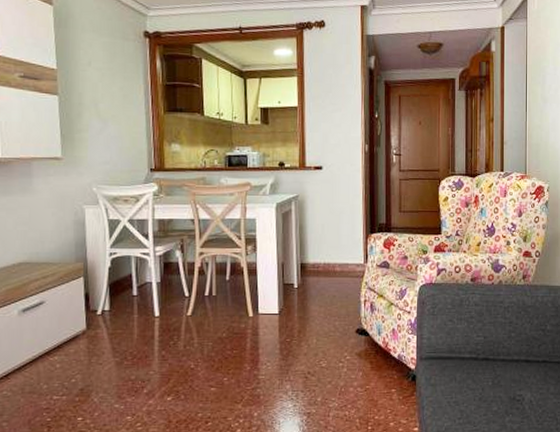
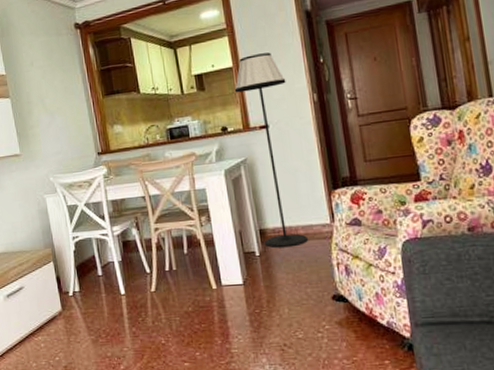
floor lamp: none [296,99,344,283] -> present [234,52,309,248]

